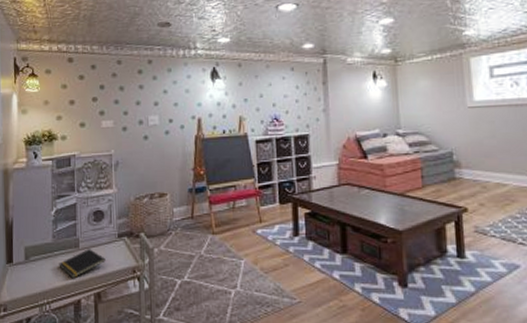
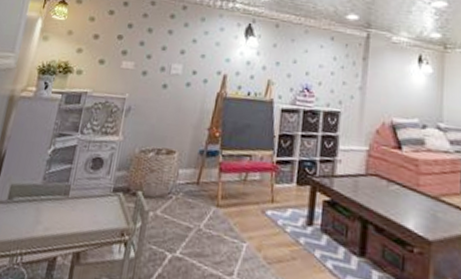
notepad: present [59,249,106,279] -> none [42,199,94,231]

